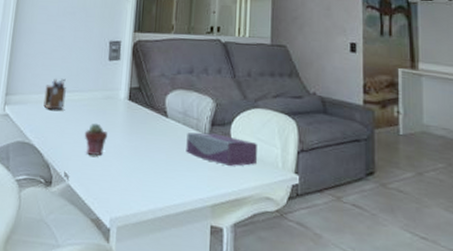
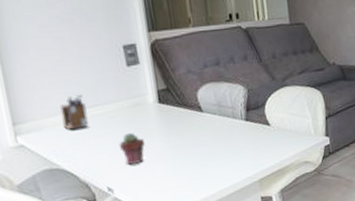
tissue box: present [186,132,257,167] -> none [224,117,293,144]

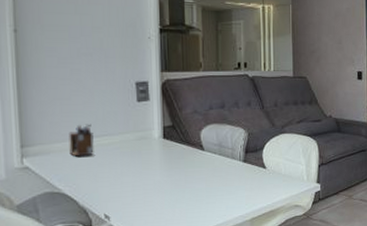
potted succulent: present [119,132,145,165] -> none [120,164,145,195]

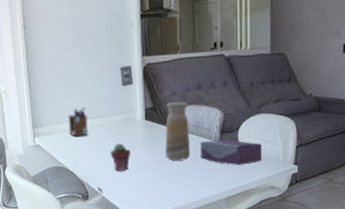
potted succulent: none [120,164,145,195] -> present [110,143,130,171]
vase: none [185,121,213,182] -> present [165,102,190,161]
tissue box: none [223,159,286,186] -> present [200,140,262,166]

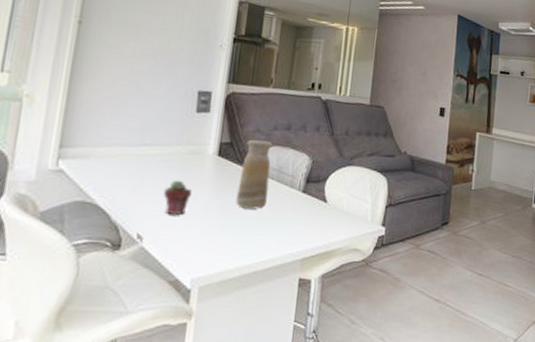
desk organizer: present [68,107,88,136] -> none [111,130,142,166]
tissue box: present [200,140,262,166] -> none [278,189,350,222]

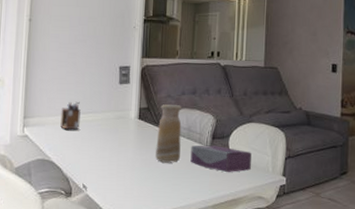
desk organizer: none [111,130,142,166] -> present [60,101,81,130]
potted succulent: present [163,180,192,216] -> none [99,140,120,169]
tissue box: none [278,189,350,222] -> present [190,145,251,173]

